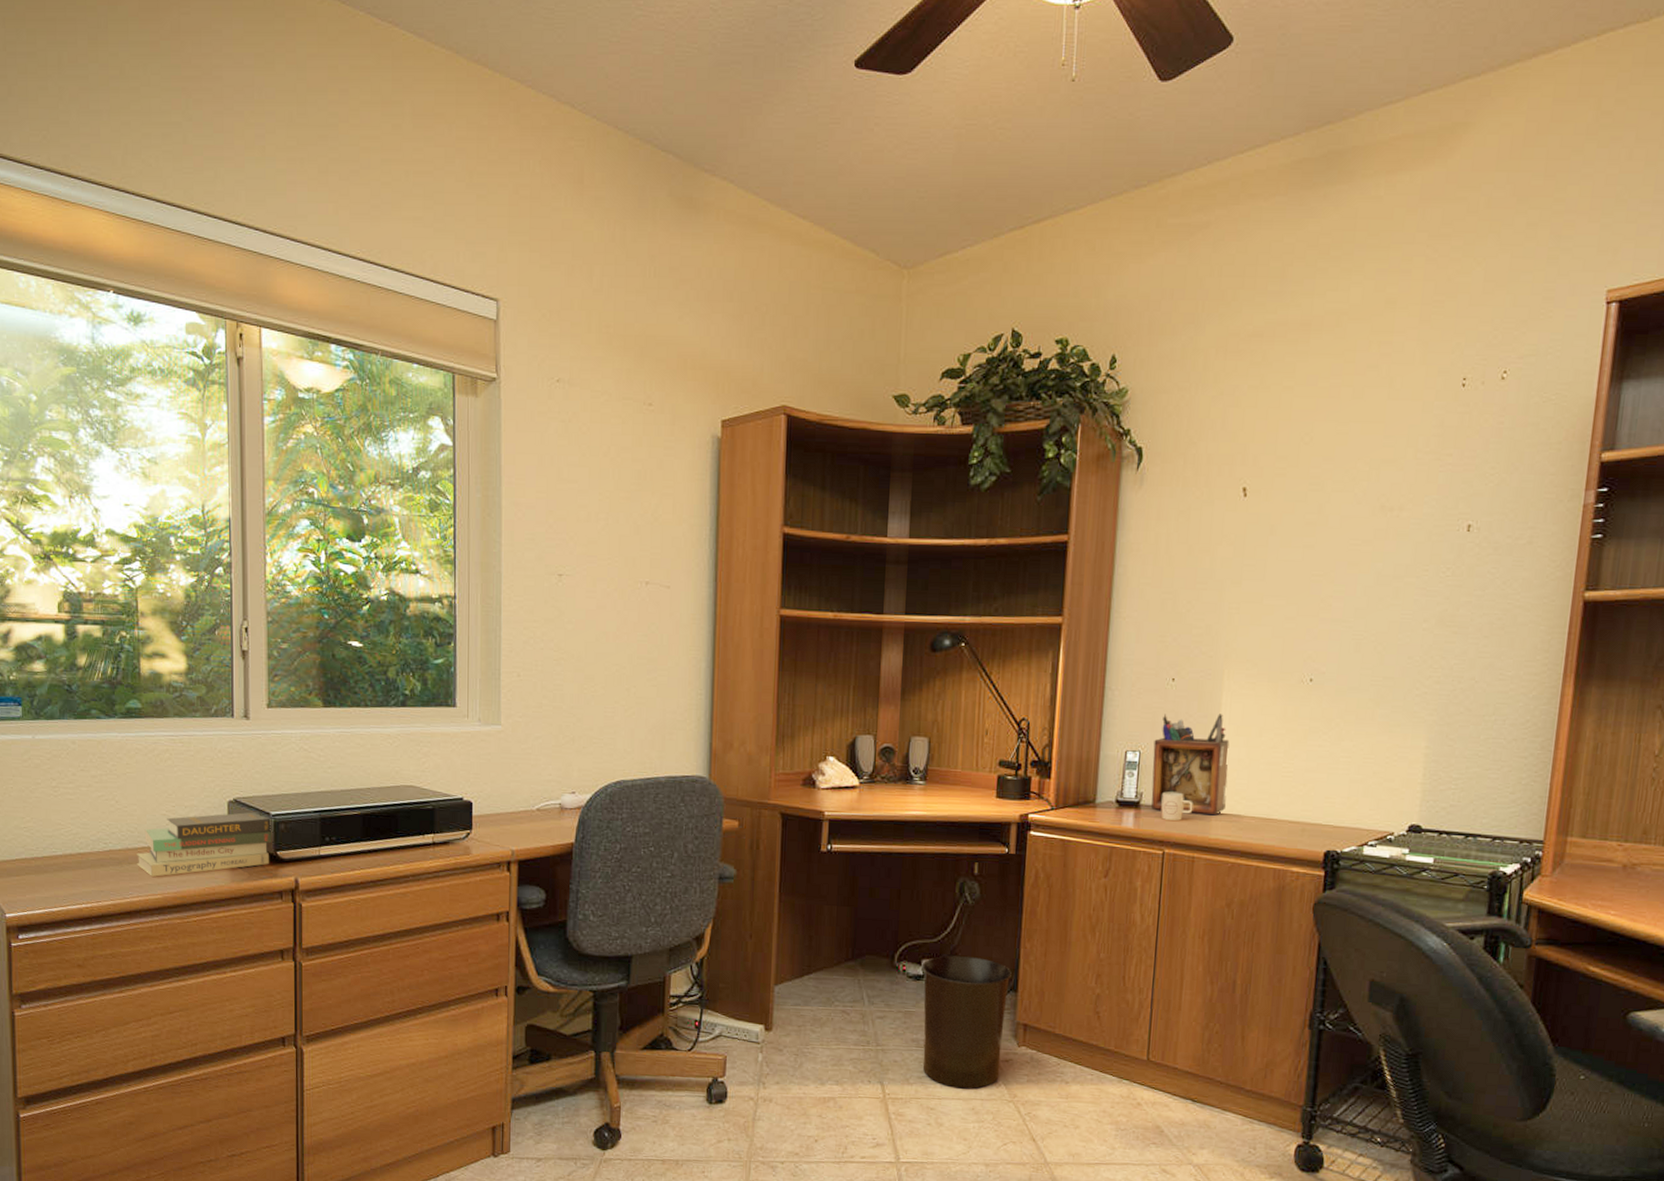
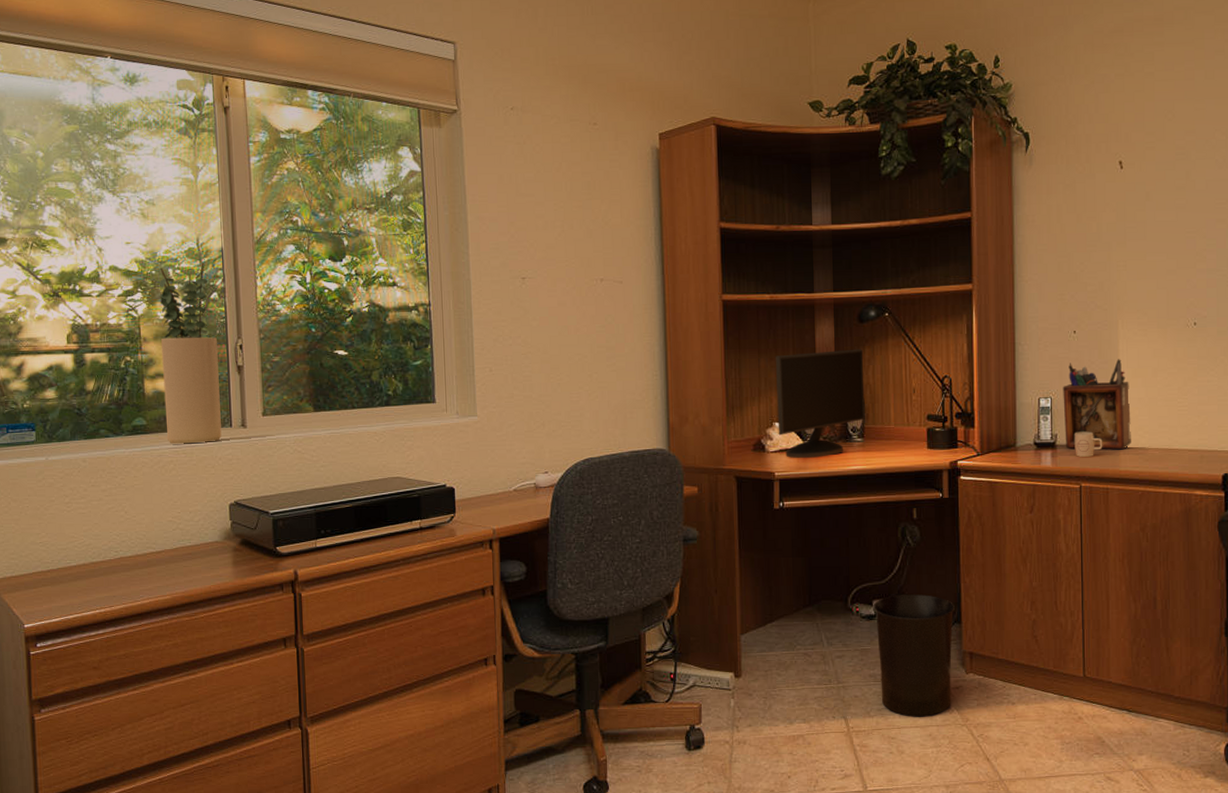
books: present [137,812,274,877] -> none [146,512,273,579]
vase: none [159,532,222,733] -> present [158,263,222,444]
computer monitor: none [831,680,934,800] -> present [775,349,865,459]

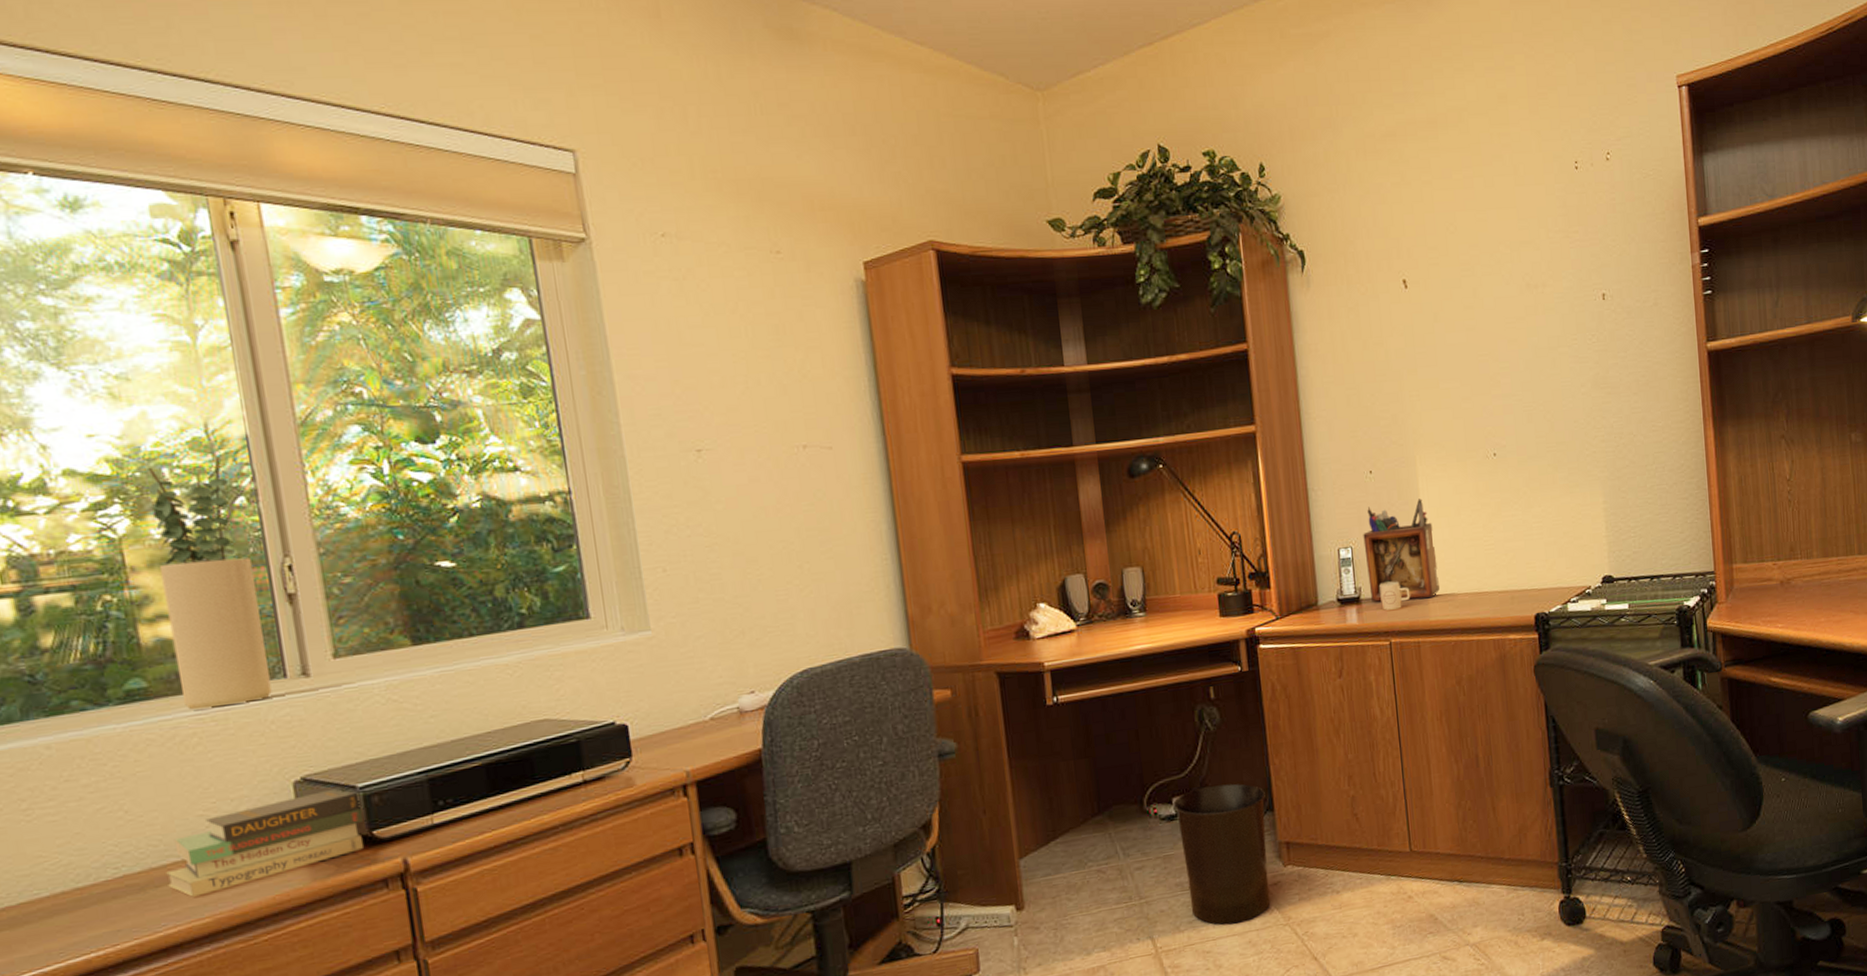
books: none [146,512,273,579] -> present [166,787,366,897]
computer monitor: present [775,349,865,459] -> none [1032,508,1146,644]

